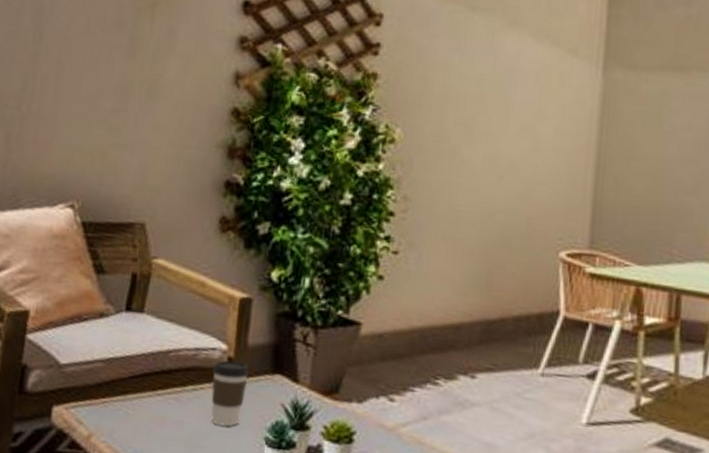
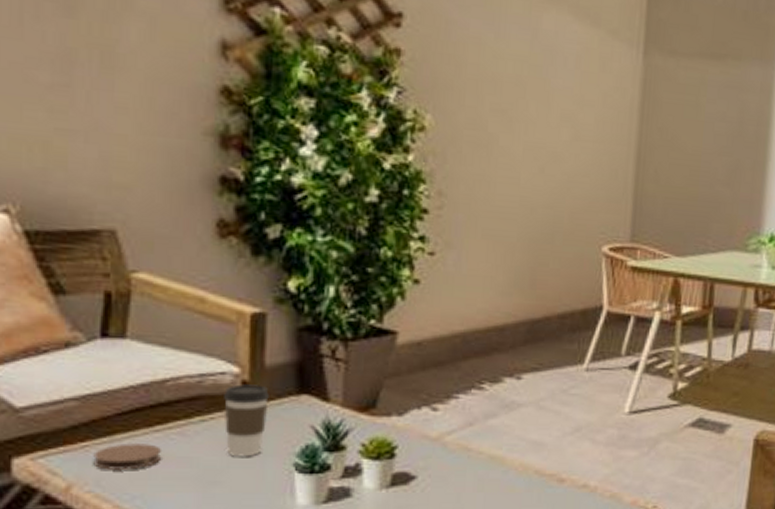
coaster: none [109,403,161,427] -> present [93,443,162,471]

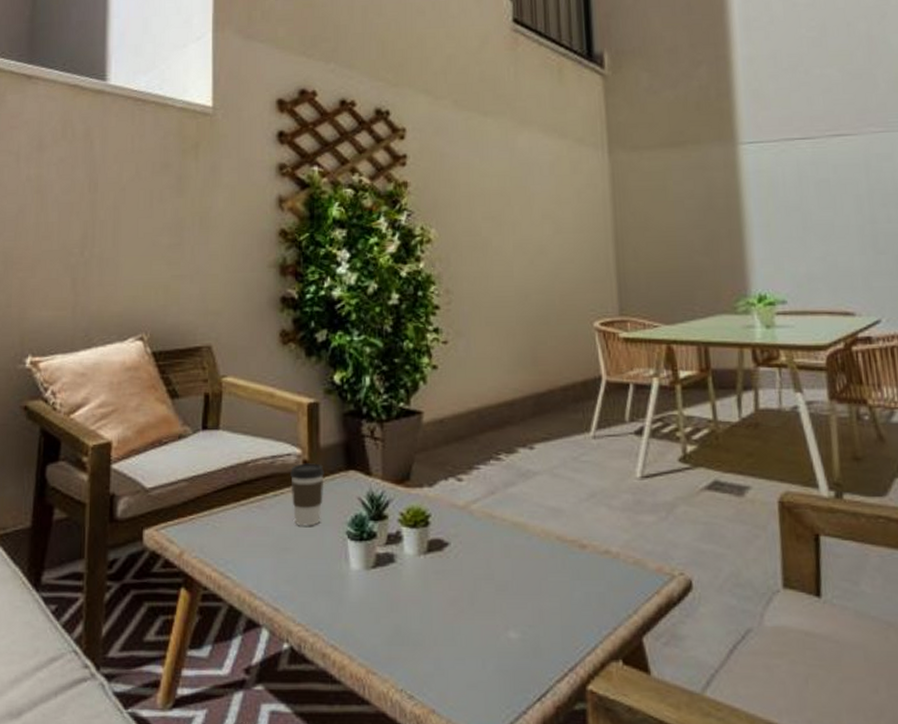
coaster: present [93,443,162,471] -> none [198,516,247,540]

